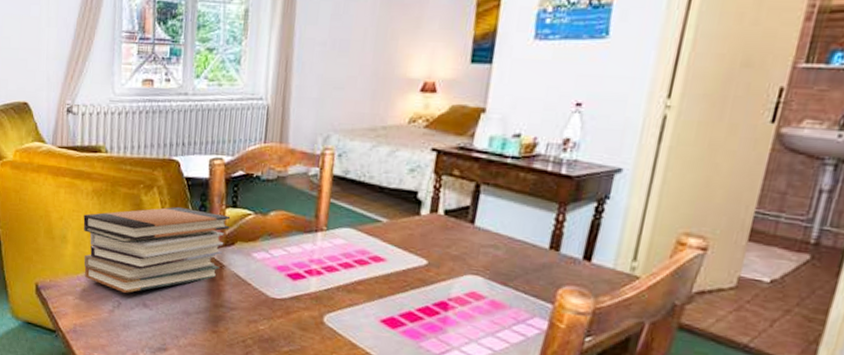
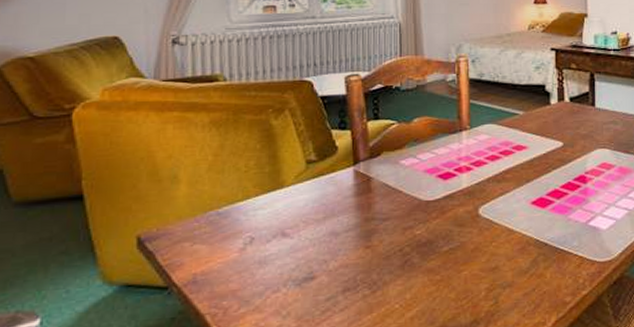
book stack: present [83,207,231,293] -> none [199,126,374,226]

